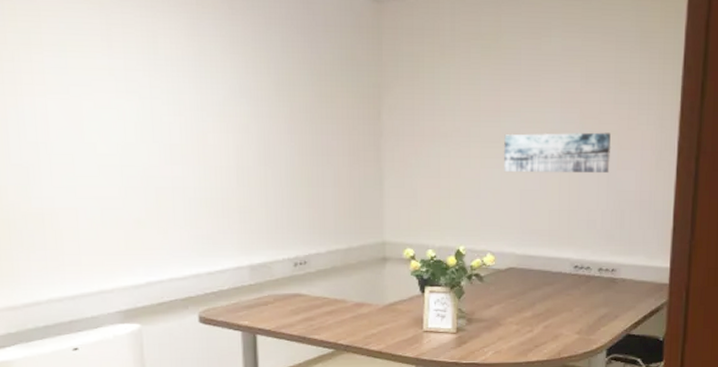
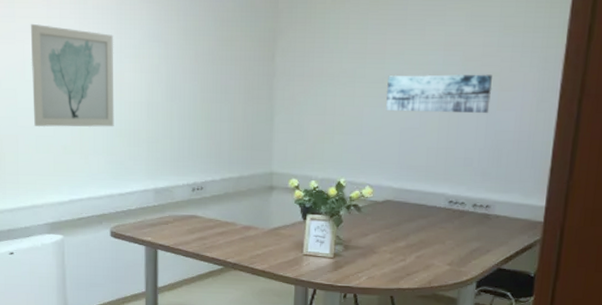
wall art: none [87,76,198,198] -> present [30,23,114,127]

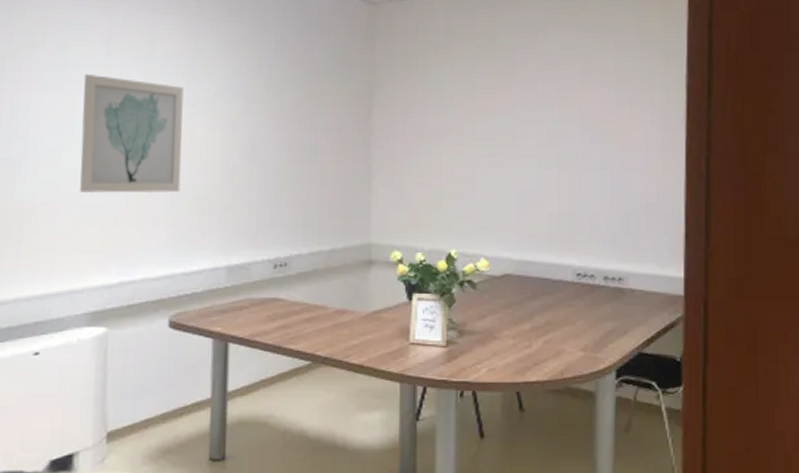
wall art: present [386,74,492,113] -> none [498,131,614,173]

